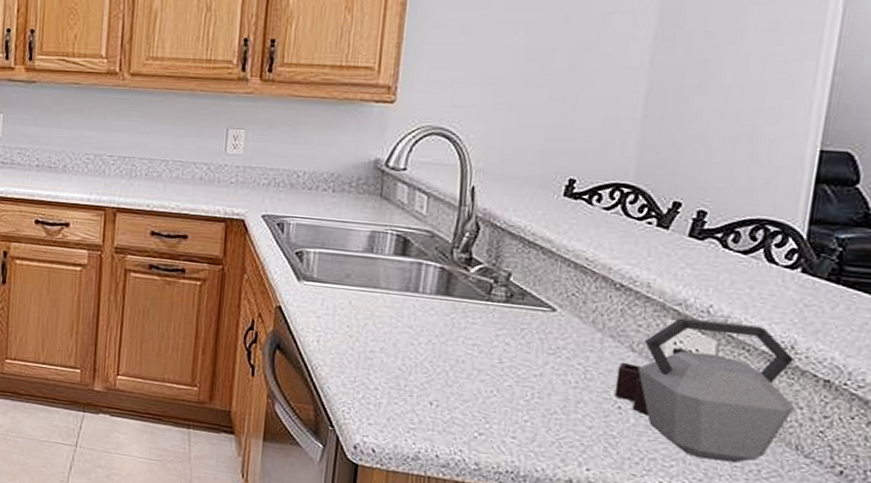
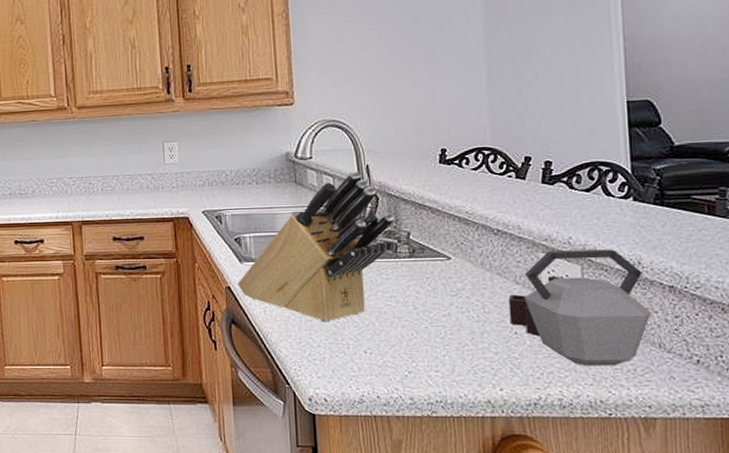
knife block: none [290,191,495,363] -> present [237,170,395,322]

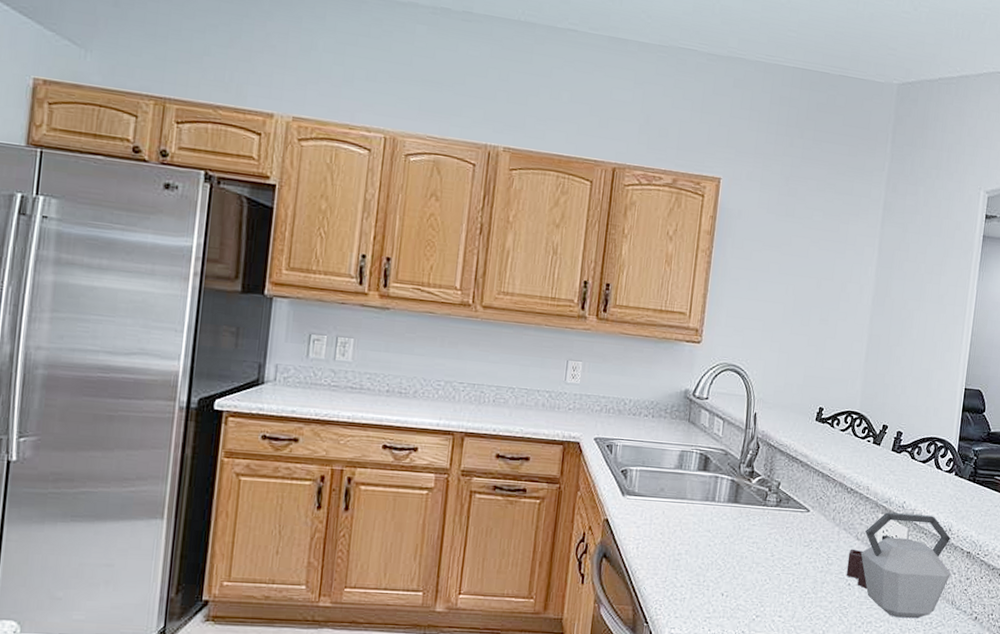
knife block: present [237,170,395,322] -> none [616,416,770,563]

